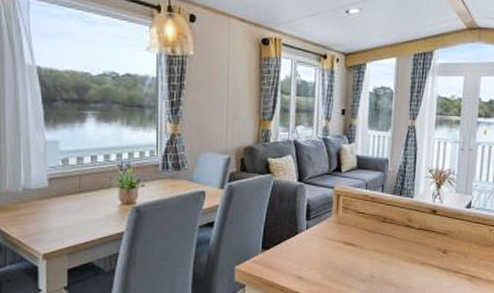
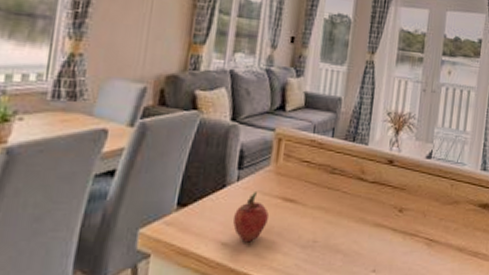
fruit: none [305,238,334,277] -> present [232,192,270,243]

